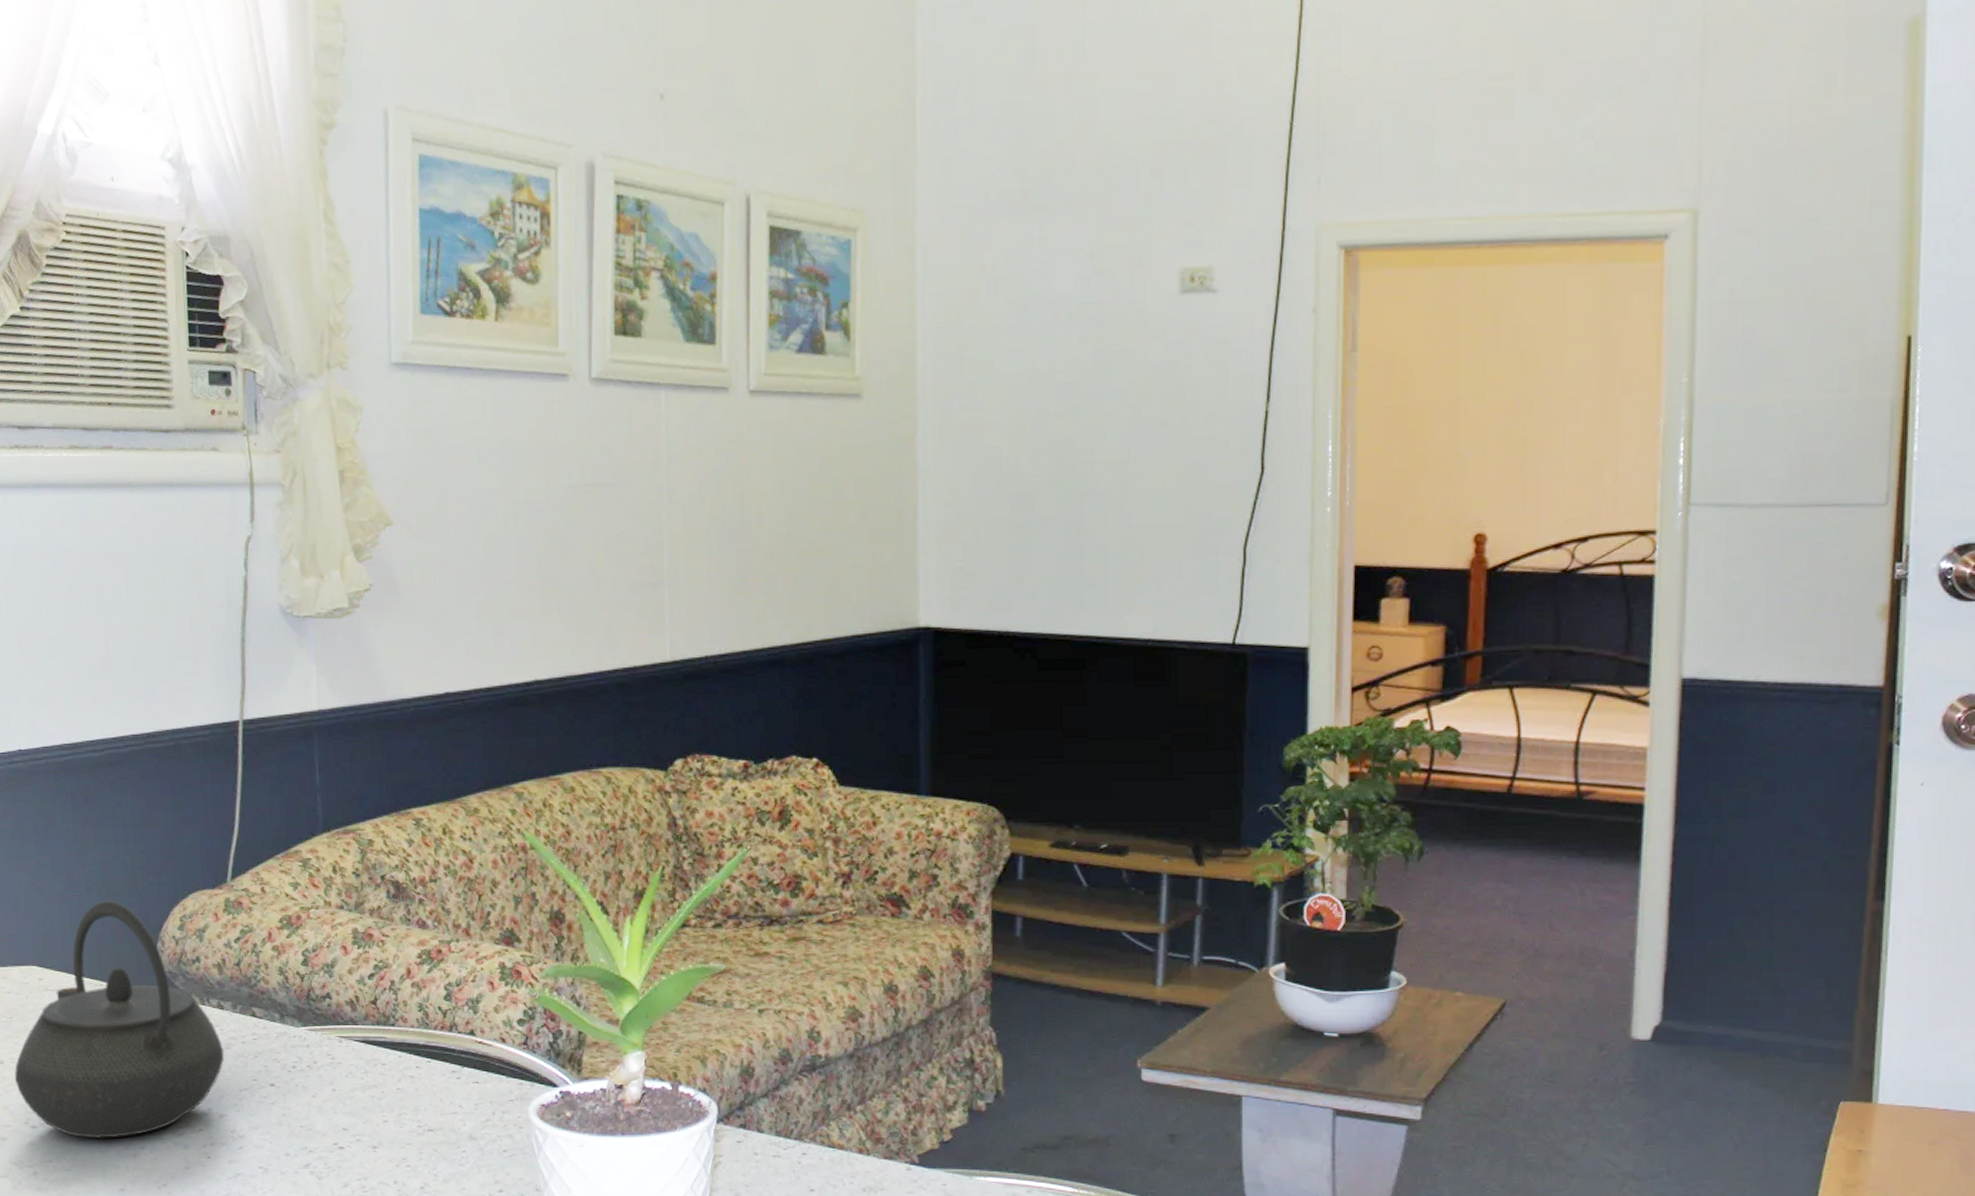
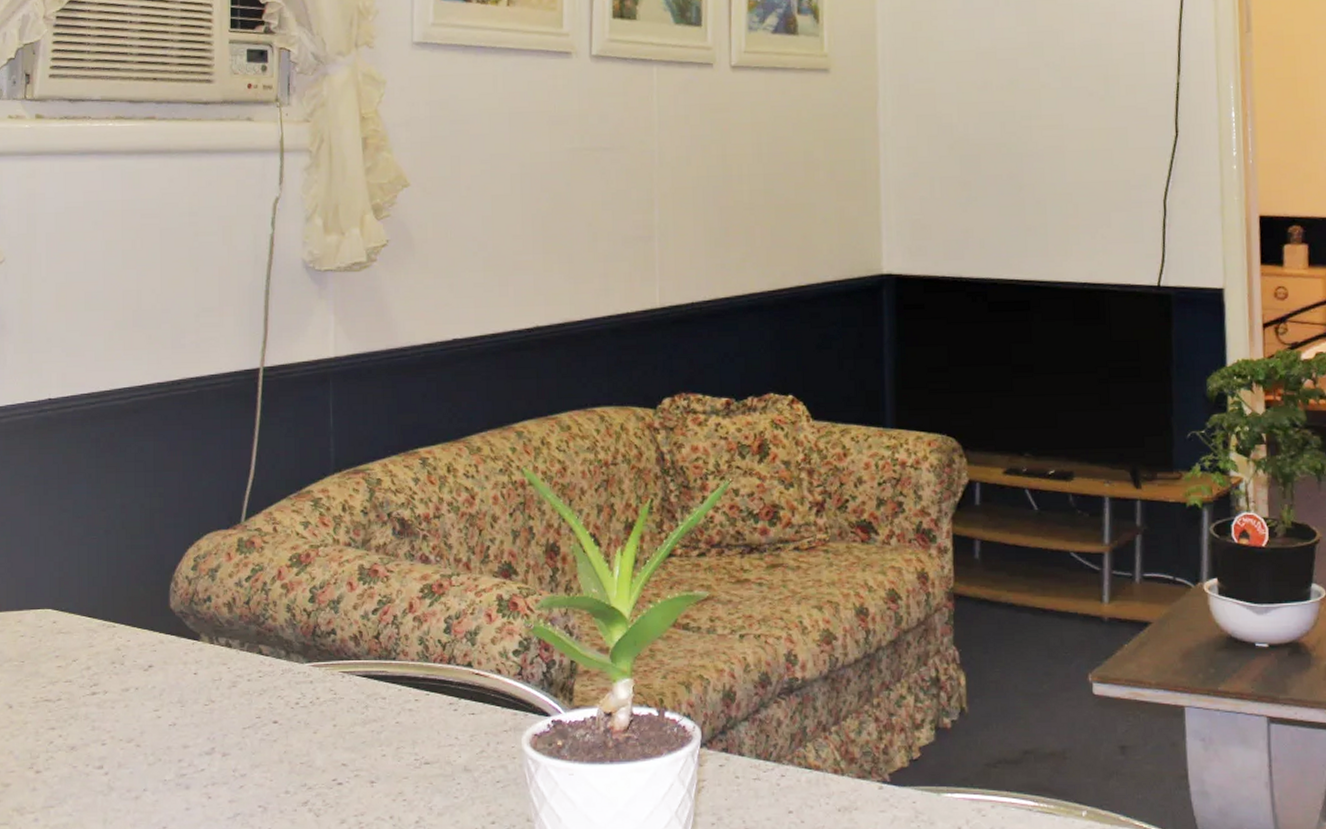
kettle: present [14,900,225,1139] -> none [22,542,230,783]

